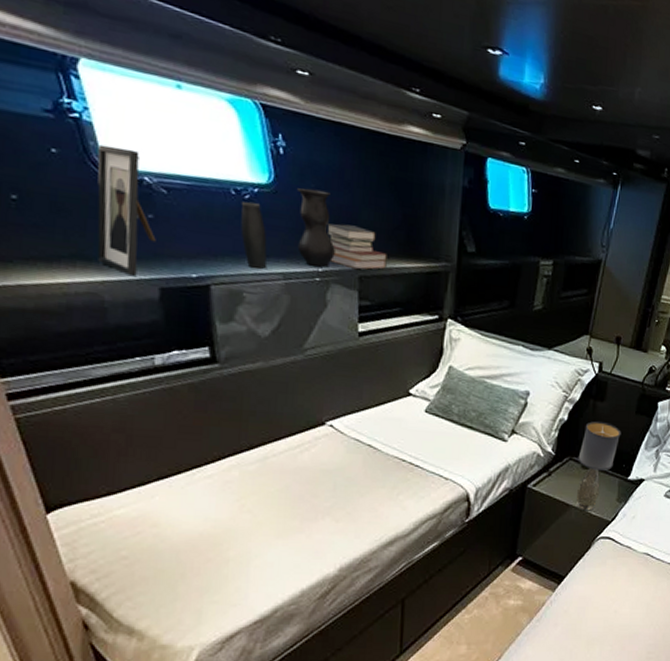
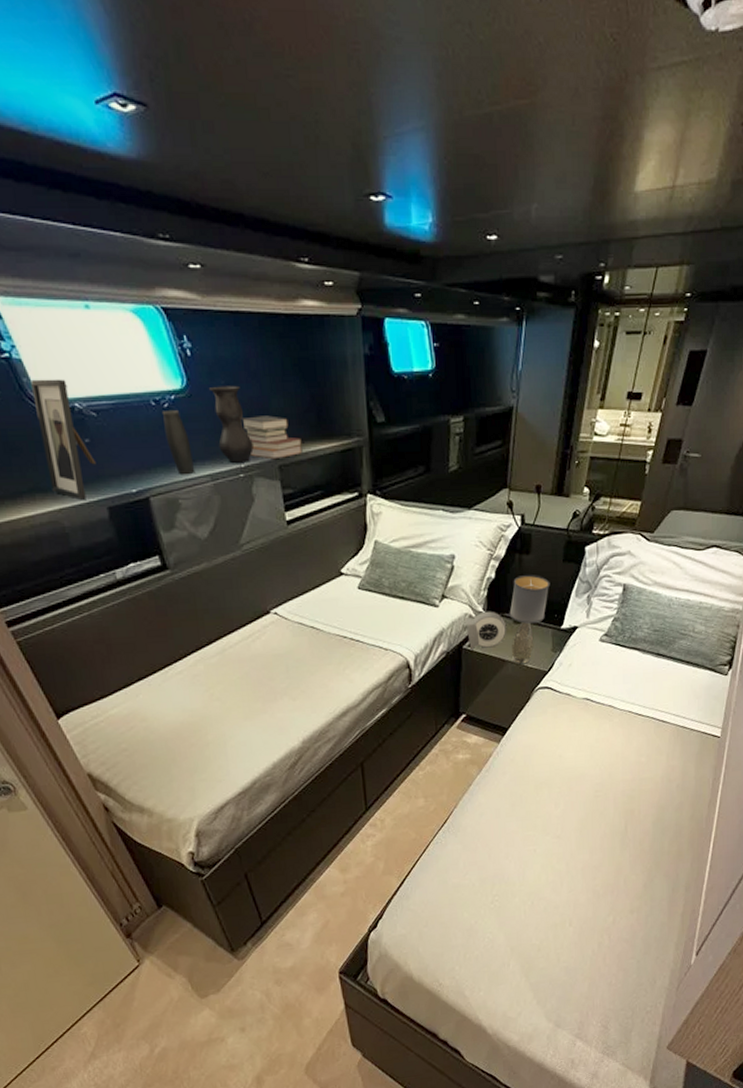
alarm clock: none [532,452,575,490] -> present [465,611,507,649]

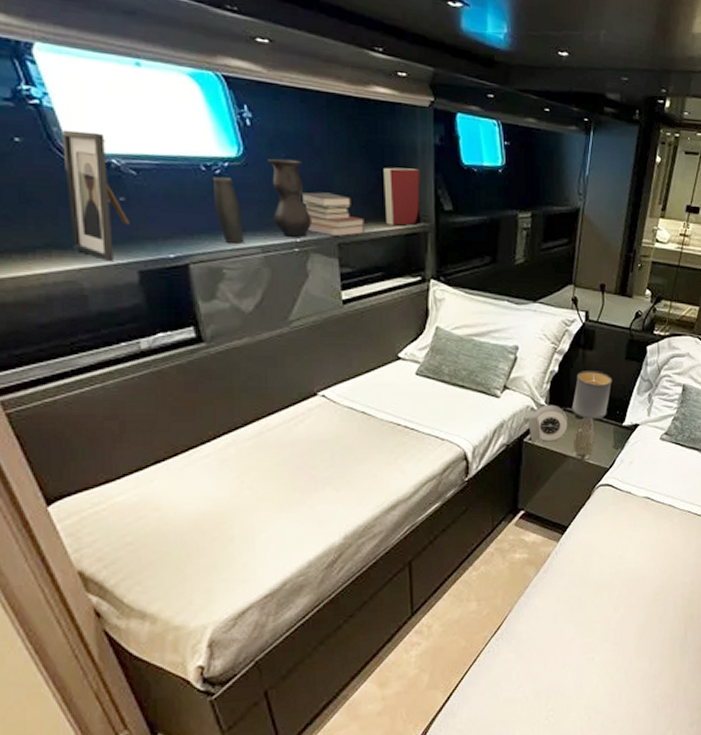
book: none [316,382,355,443] -> present [383,167,421,226]

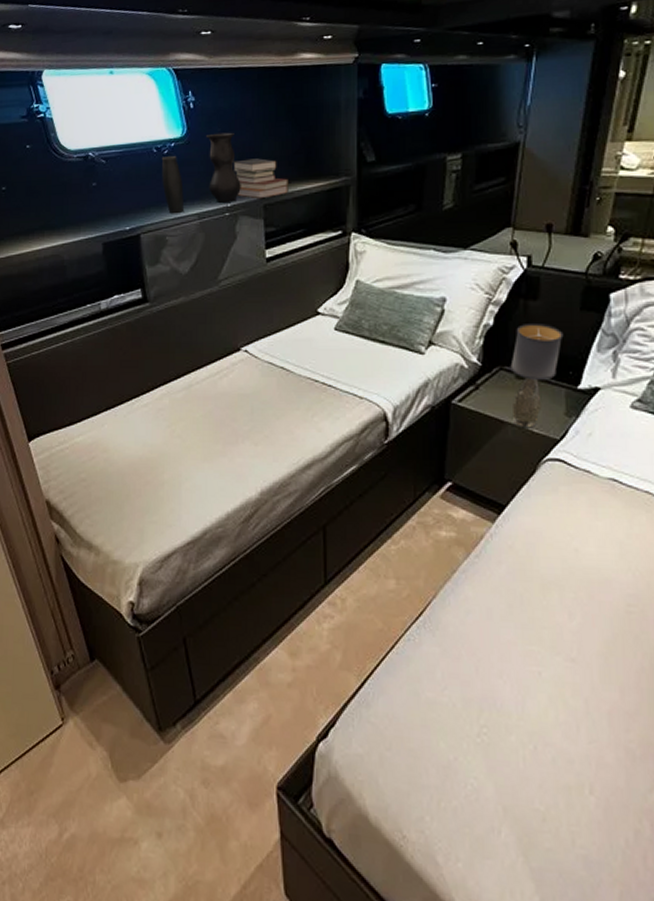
picture frame: present [62,129,130,261] -> none [56,132,99,236]
book: present [383,167,421,226] -> none [308,125,343,183]
alarm clock: present [527,404,569,442] -> none [455,362,507,405]

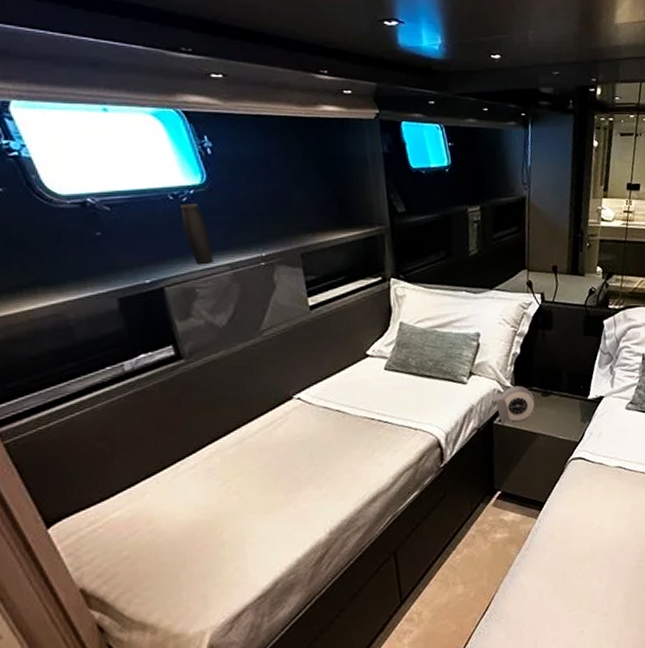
vase: present [205,132,241,203] -> none [228,180,275,252]
books: present [234,158,288,199] -> none [264,207,325,248]
alarm clock: none [455,362,507,405] -> present [494,385,536,424]
table lamp: present [510,324,564,428] -> none [536,349,574,436]

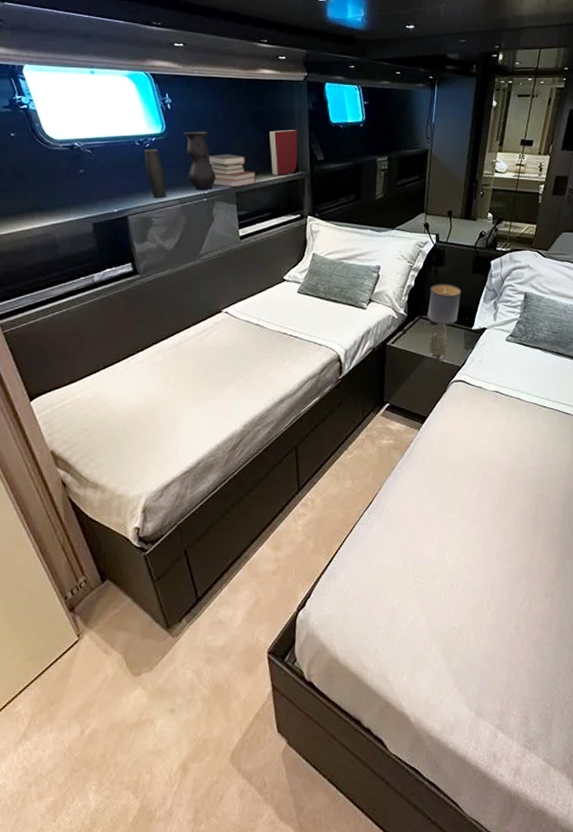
vase: none [228,180,275,252] -> present [182,131,216,190]
books: none [264,207,325,248] -> present [209,154,256,188]
book: none [337,177,377,232] -> present [269,130,299,175]
alarm clock: present [494,385,536,424] -> none [389,313,425,346]
table lamp: none [536,349,574,436] -> present [427,284,462,360]

